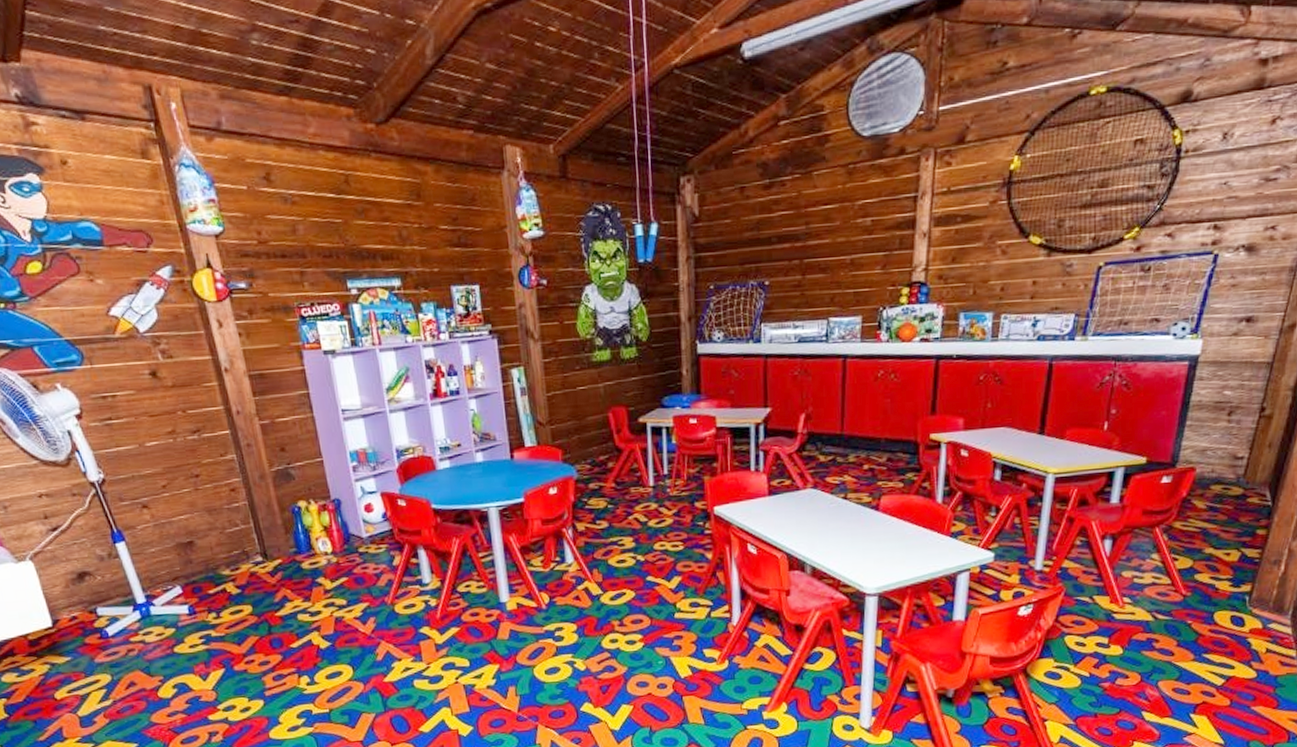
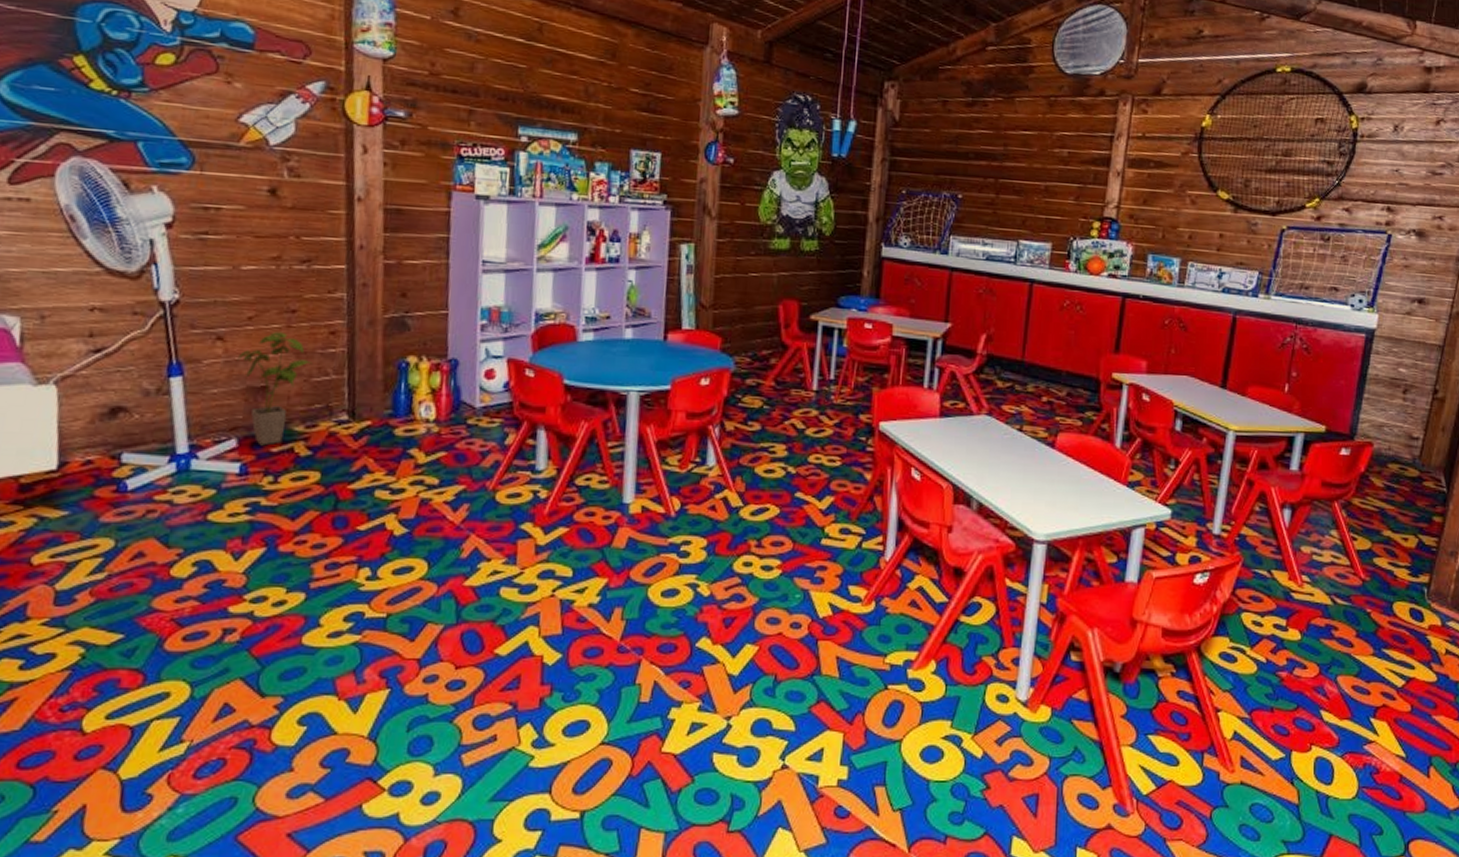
house plant: none [163,495,223,590] -> present [237,332,313,446]

